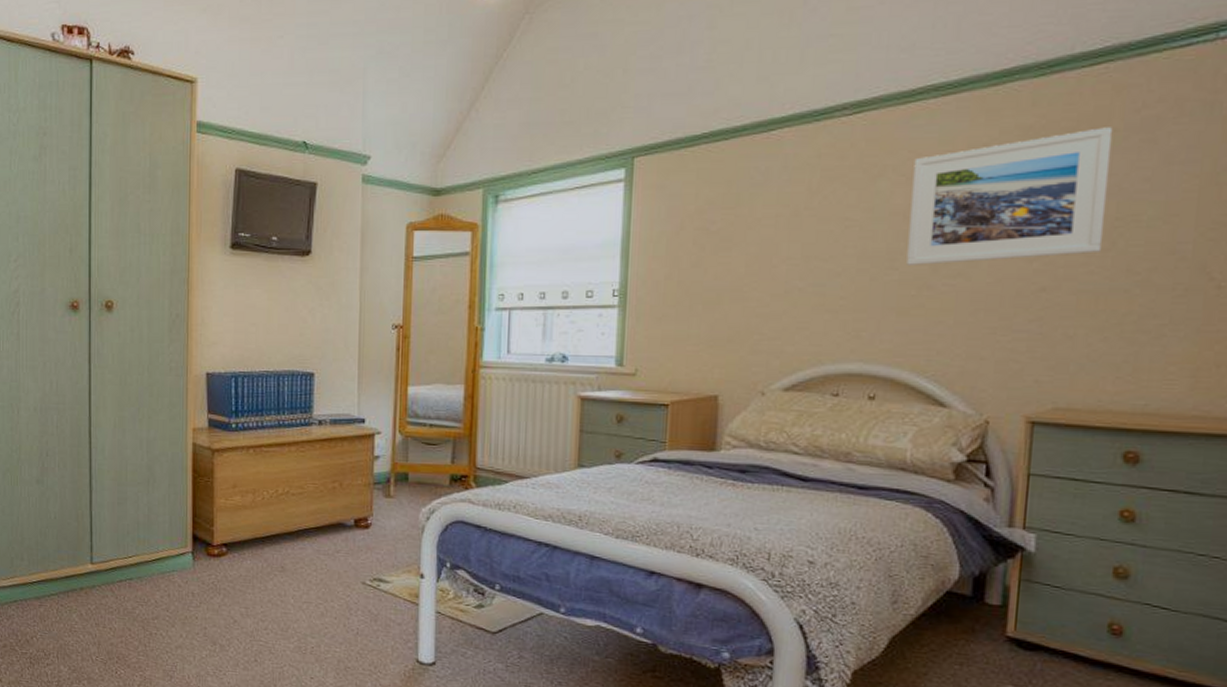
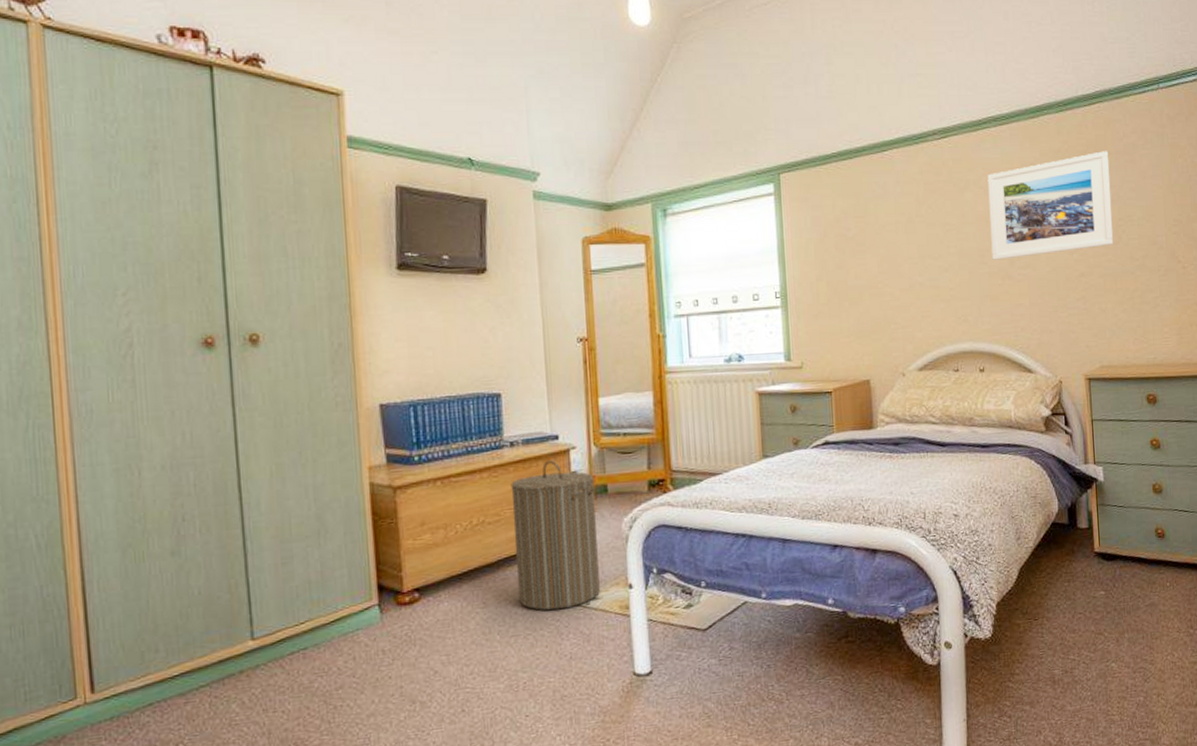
laundry hamper: none [313,442,396,587] -> present [511,460,600,611]

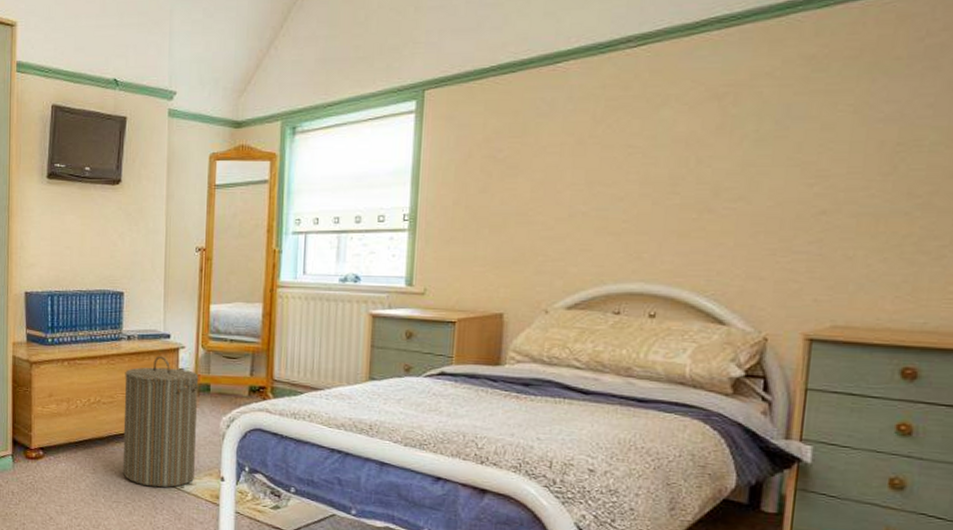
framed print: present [987,151,1114,260] -> none [688,55,897,190]

